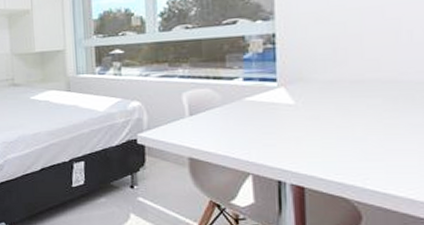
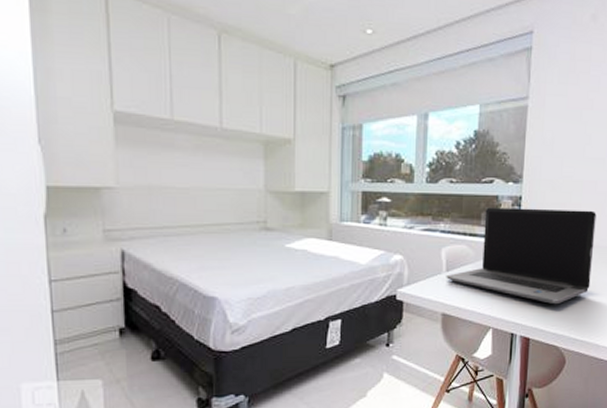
laptop computer: none [190,40,390,151] -> present [446,207,596,305]

